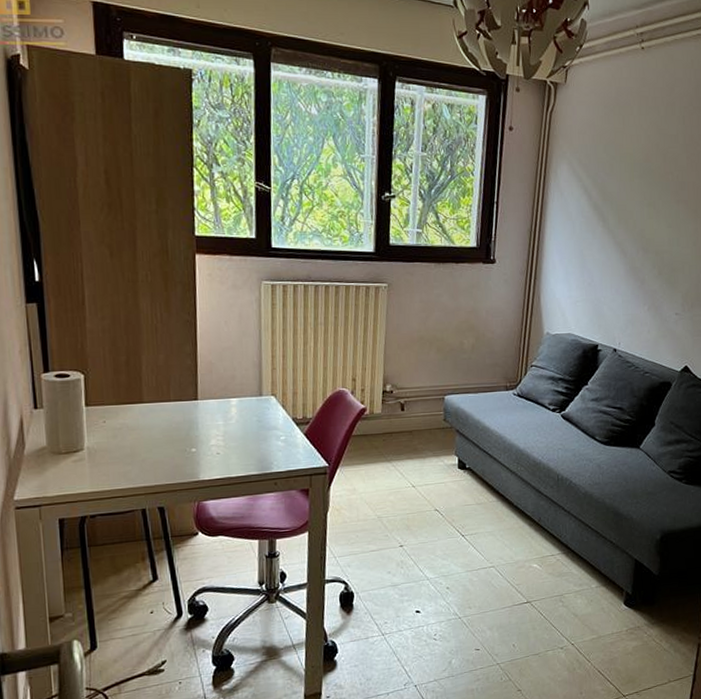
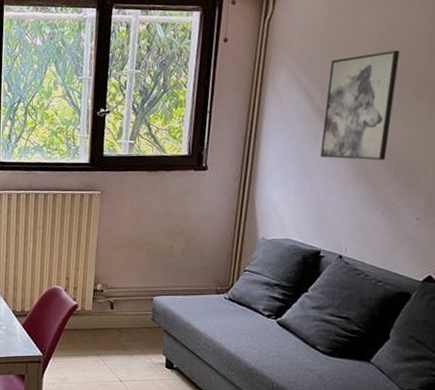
wall art: none [597,153,663,258] -> present [320,50,400,161]

